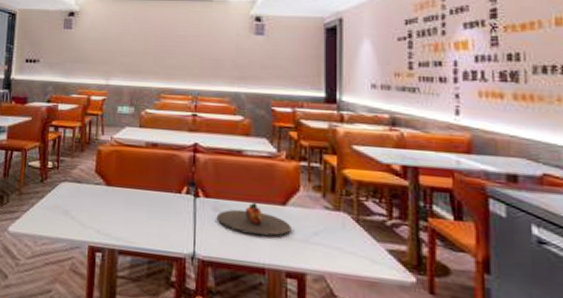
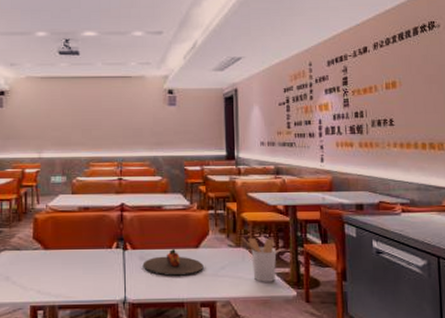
utensil holder: none [342,199,390,261] -> present [241,237,277,282]

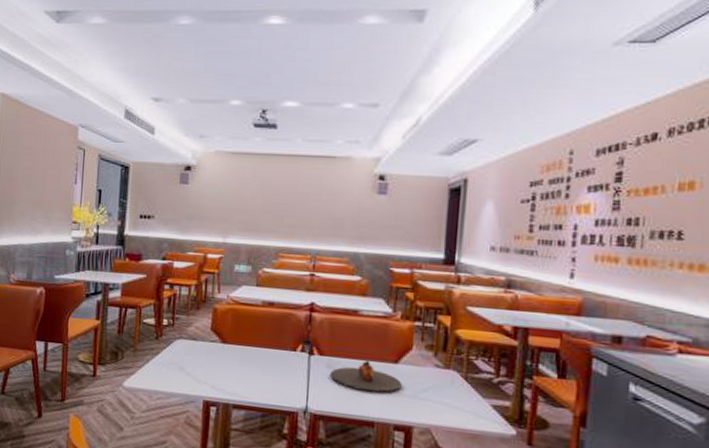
utensil holder: present [241,237,277,282] -> none [452,358,496,415]

